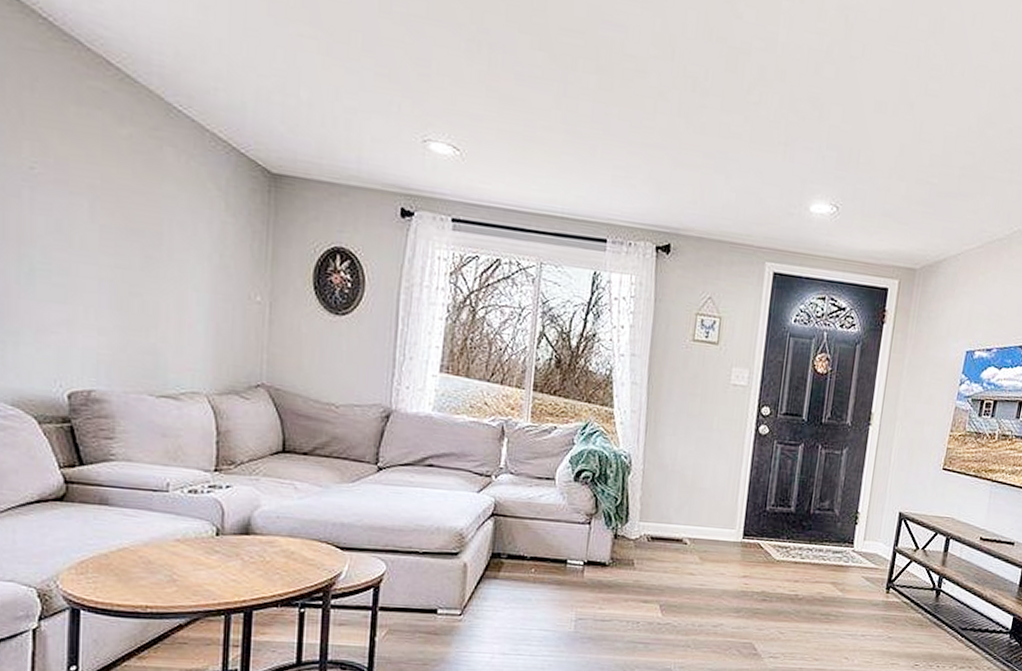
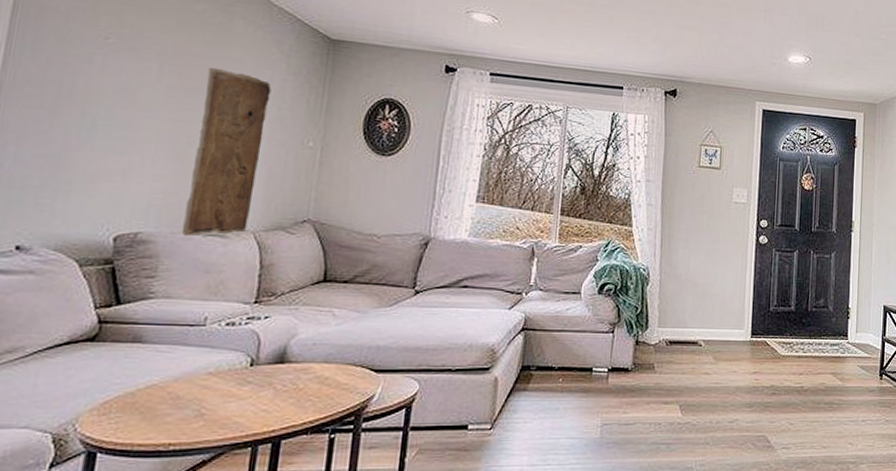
stone relief: none [135,205,211,397] -> present [182,67,272,237]

